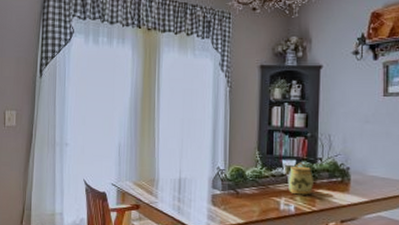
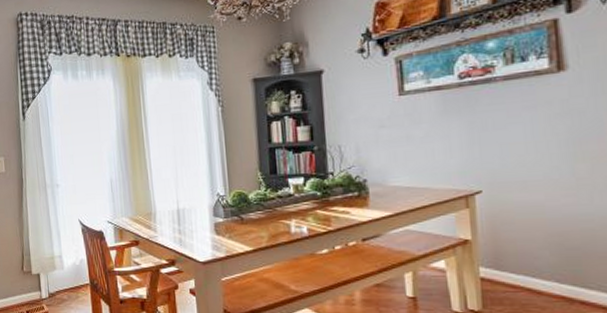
jar: present [287,162,313,195] -> none [296,179,327,215]

